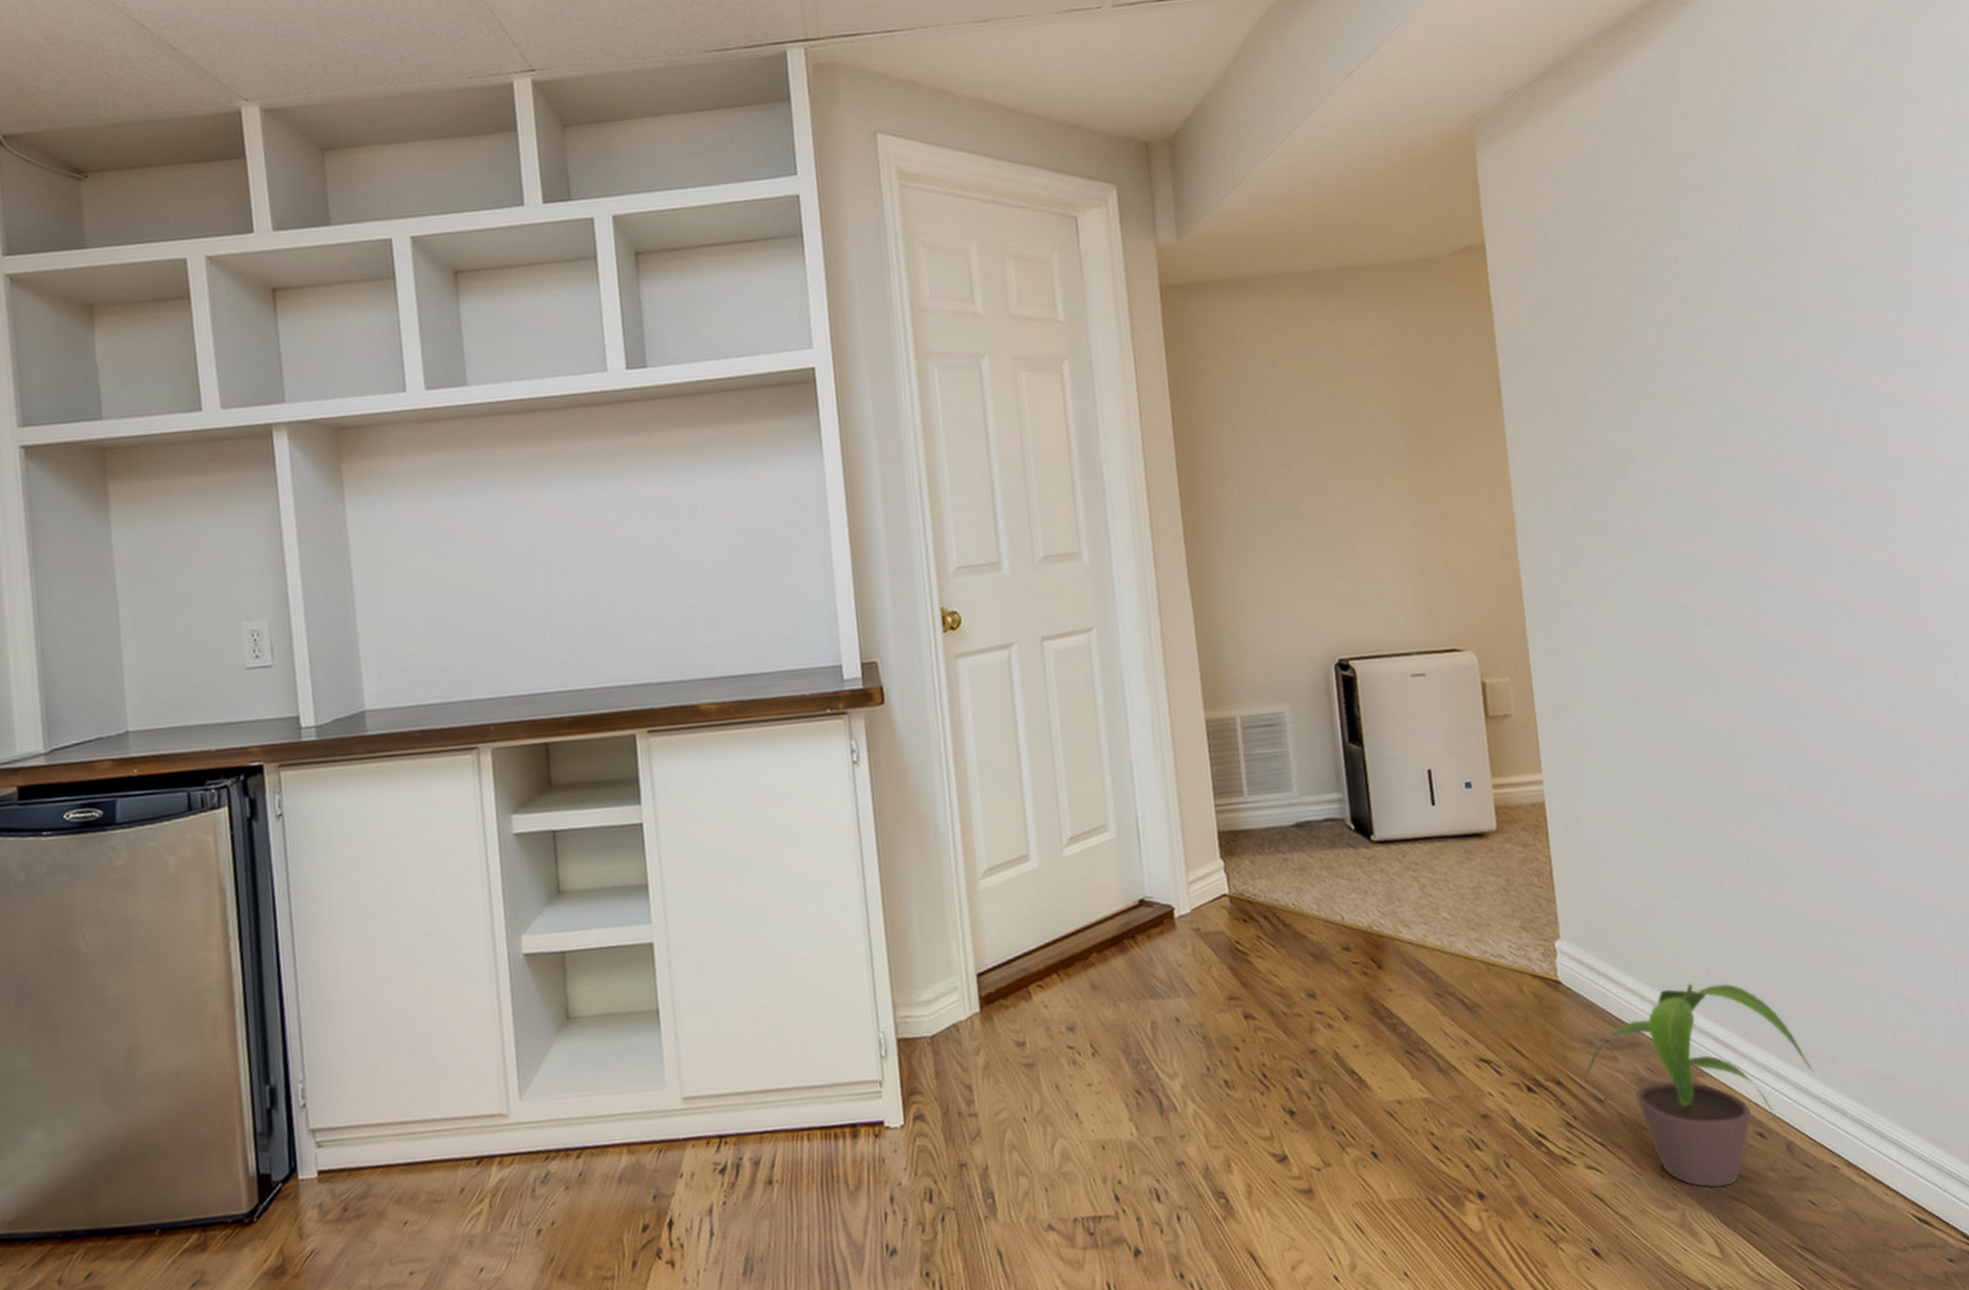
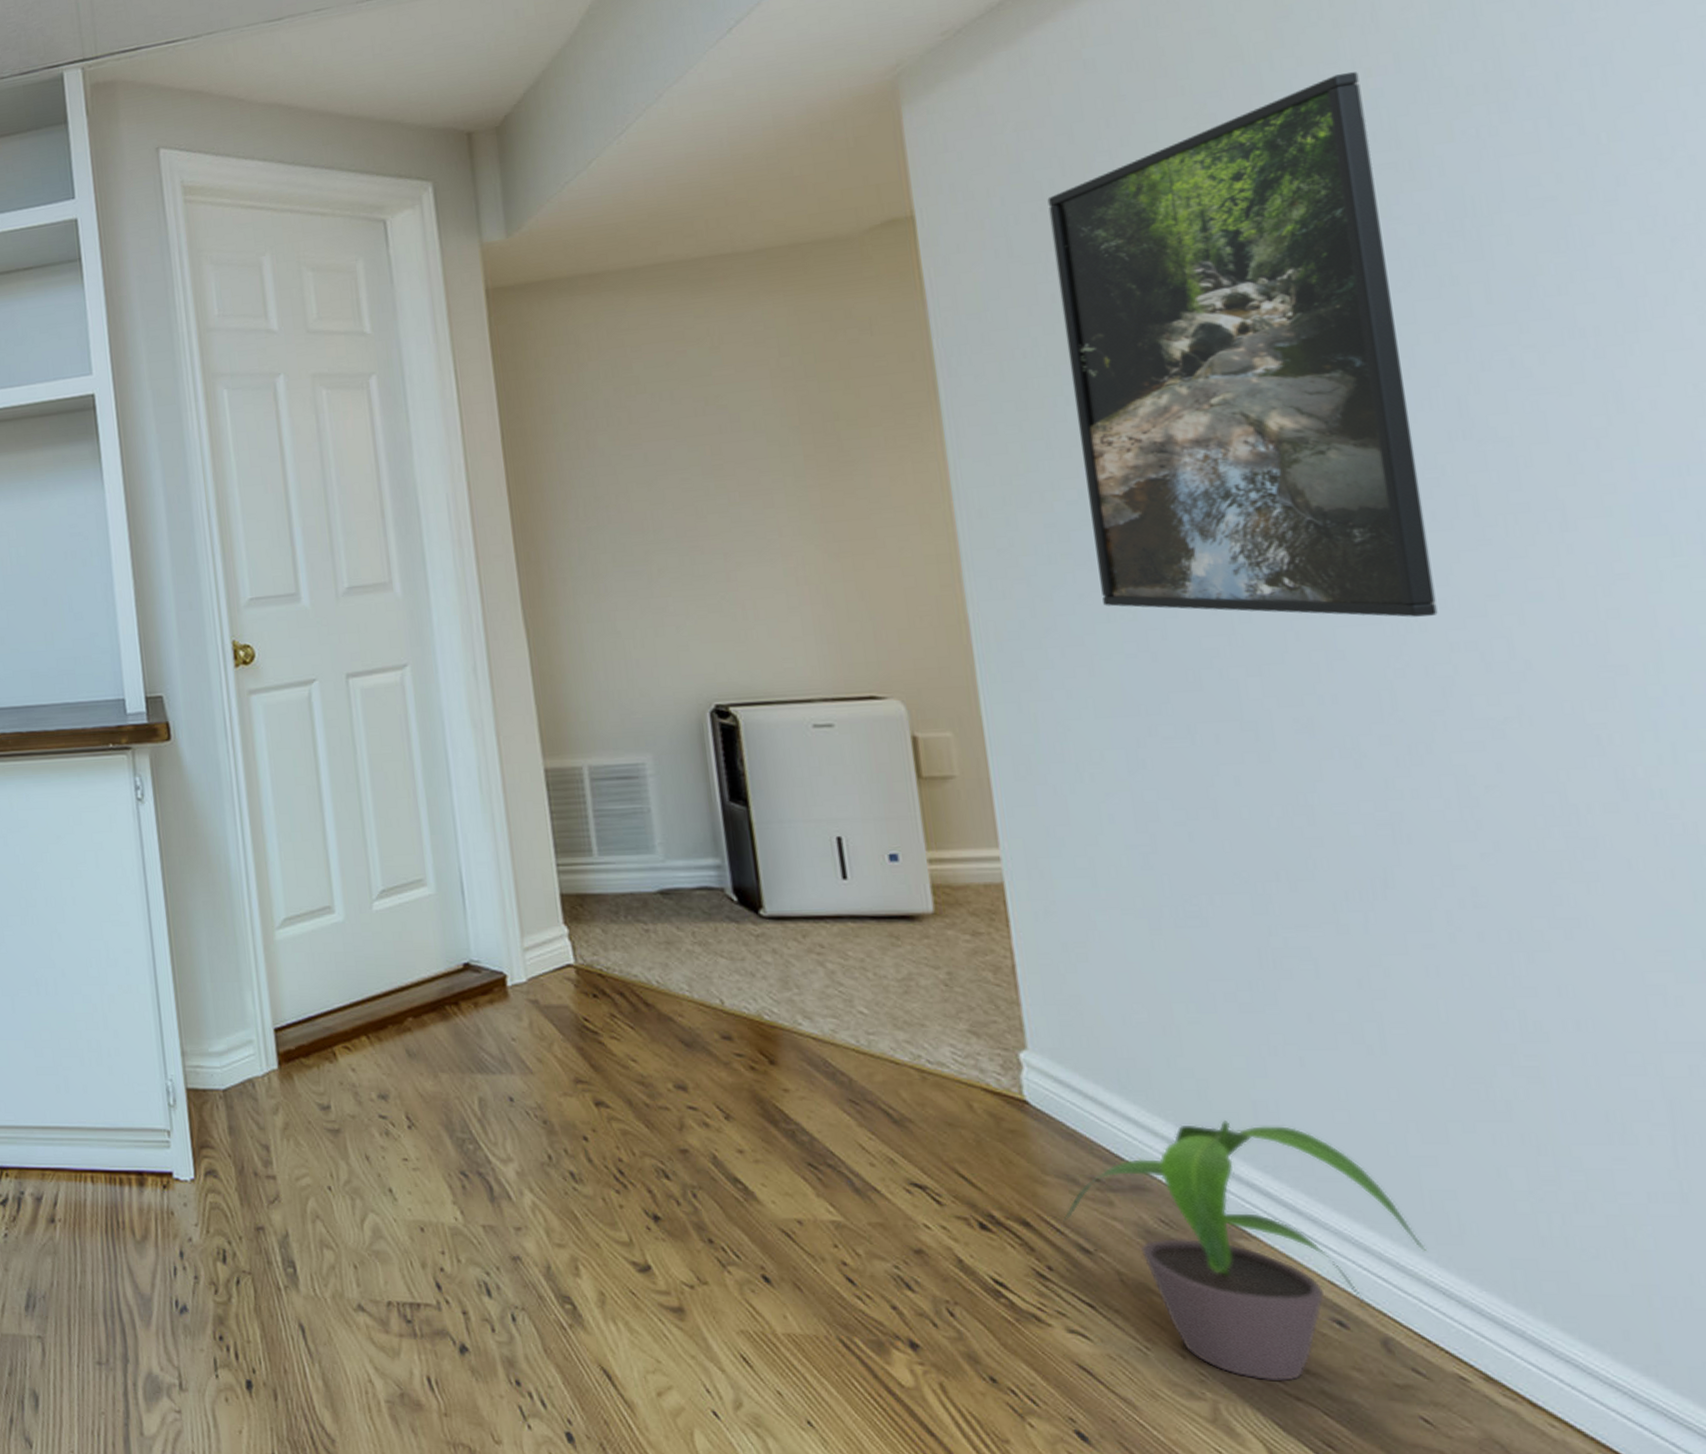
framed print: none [1576,153,1822,580] -> present [1047,71,1438,618]

